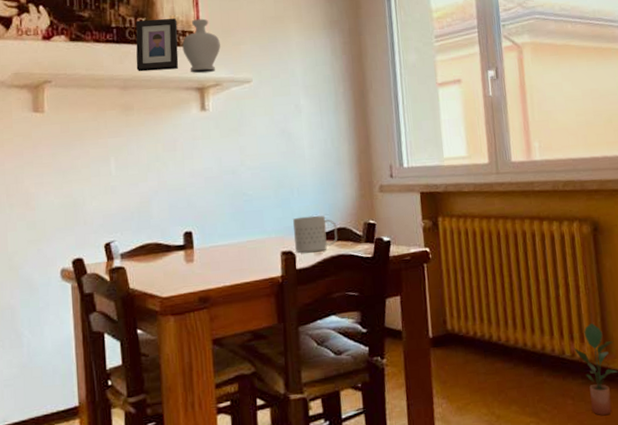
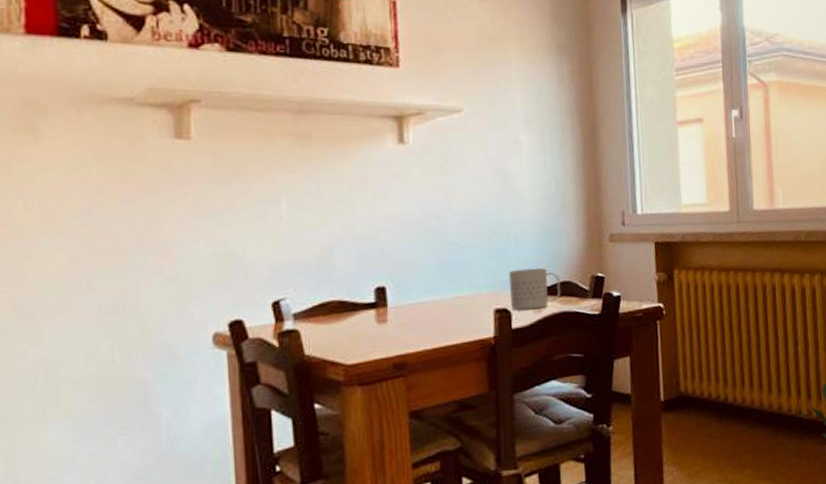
picture frame: present [135,18,179,72] -> none [315,30,371,94]
decorative vase: present [182,18,220,74] -> none [375,33,424,99]

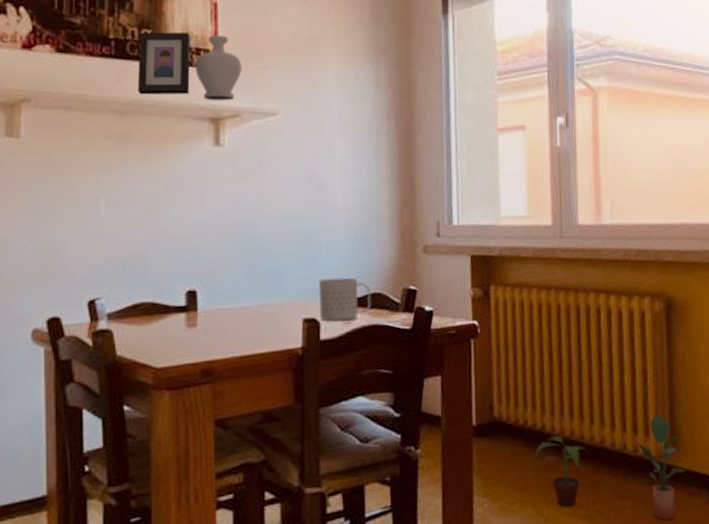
picture frame: none [315,30,371,94] -> present [137,32,191,95]
decorative vase: none [375,33,424,99] -> present [195,35,242,101]
potted plant: none [719,405,767,470] -> present [535,436,587,507]

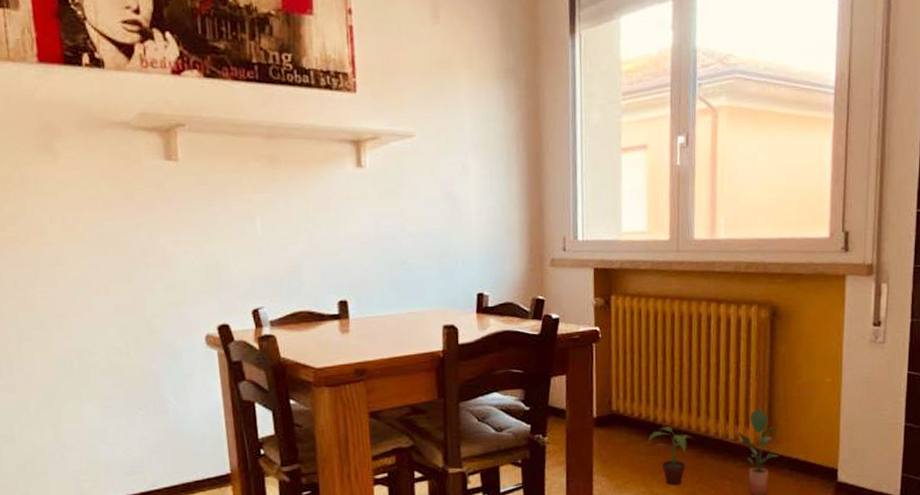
picture frame: present [137,32,191,95] -> none [280,55,331,118]
decorative vase: present [195,35,242,101] -> none [335,58,379,124]
mug: present [319,277,372,321] -> none [457,288,504,328]

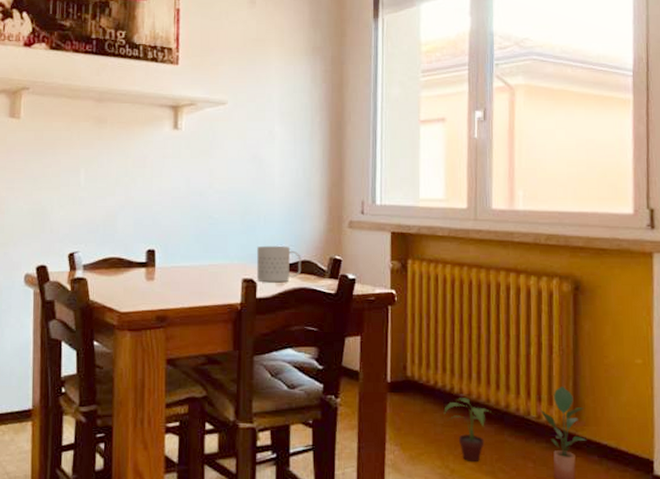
mug: none [457,288,504,328] -> present [257,245,302,283]

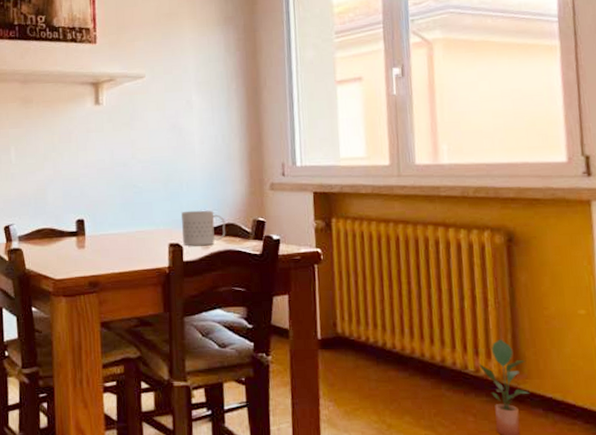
potted plant: present [443,398,493,461] -> none [377,353,428,416]

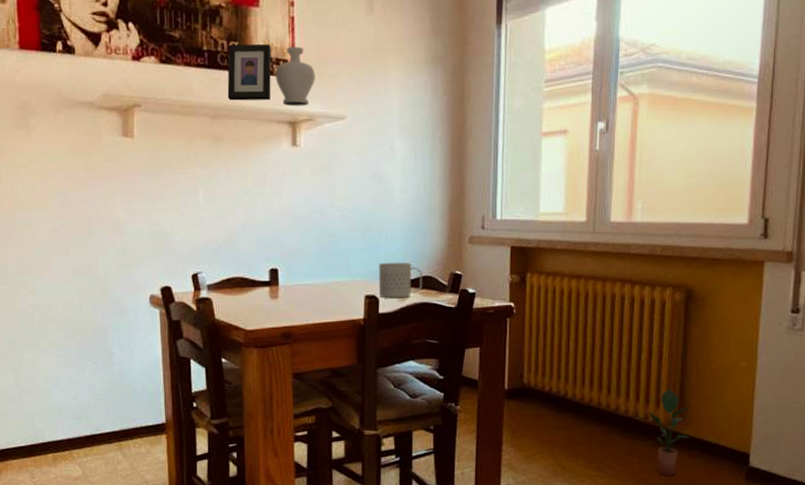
picture frame: none [36,16,75,67] -> present [227,44,272,101]
decorative vase: none [79,16,115,69] -> present [275,46,315,107]

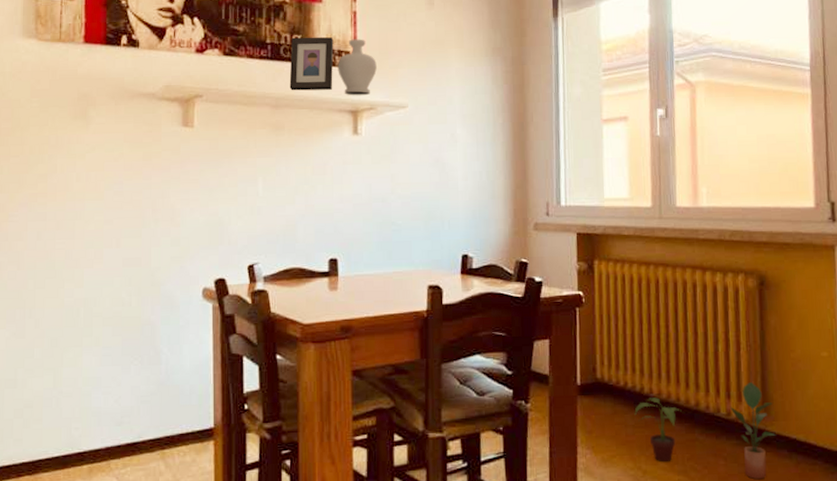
mug: present [379,262,423,298] -> none [442,250,488,288]
potted plant: none [557,402,603,459] -> present [634,397,683,461]

